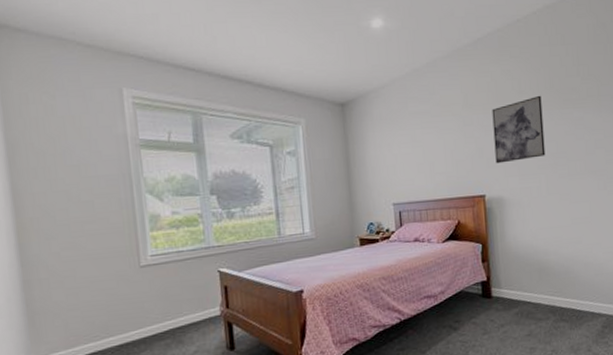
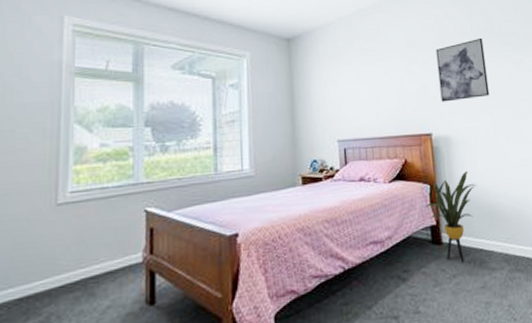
house plant: none [477,230,527,314] -> present [425,170,476,263]

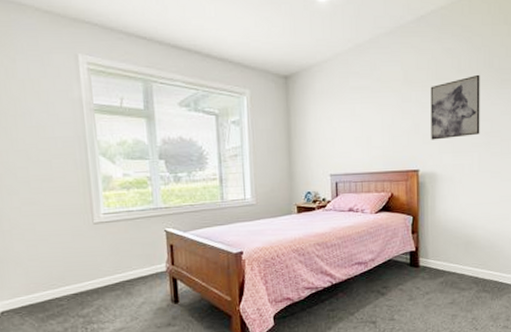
house plant: present [425,170,476,263] -> none [406,204,456,283]

